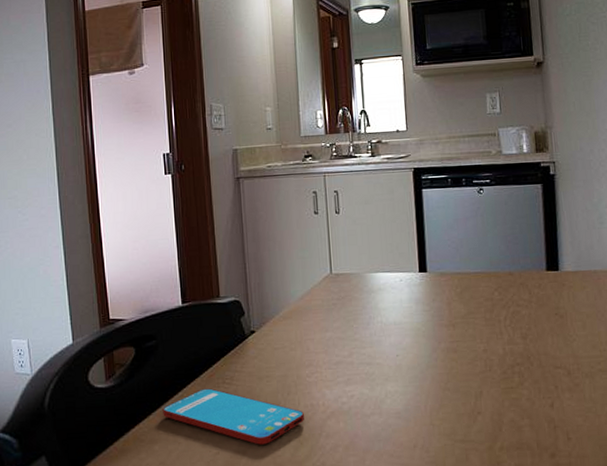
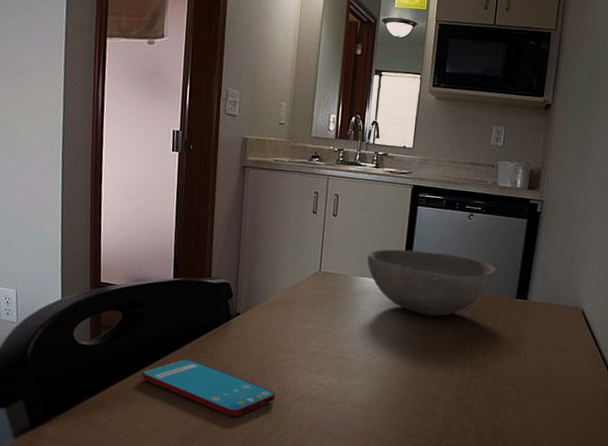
bowl: none [378,234,520,304] -> present [367,249,497,316]

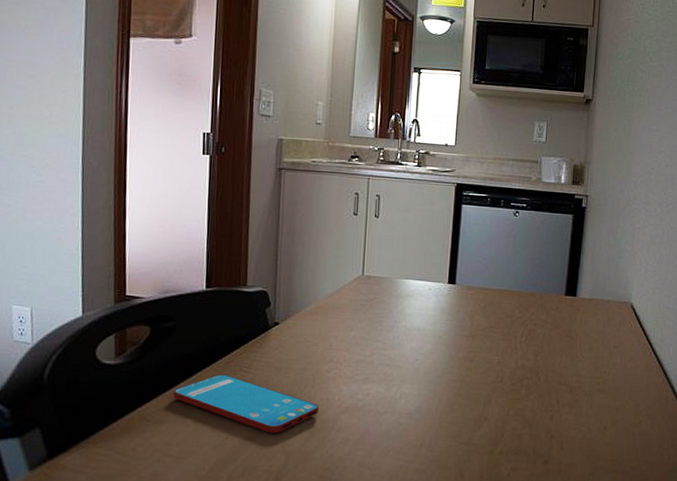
bowl: present [367,249,497,316] -> none [412,249,545,317]

